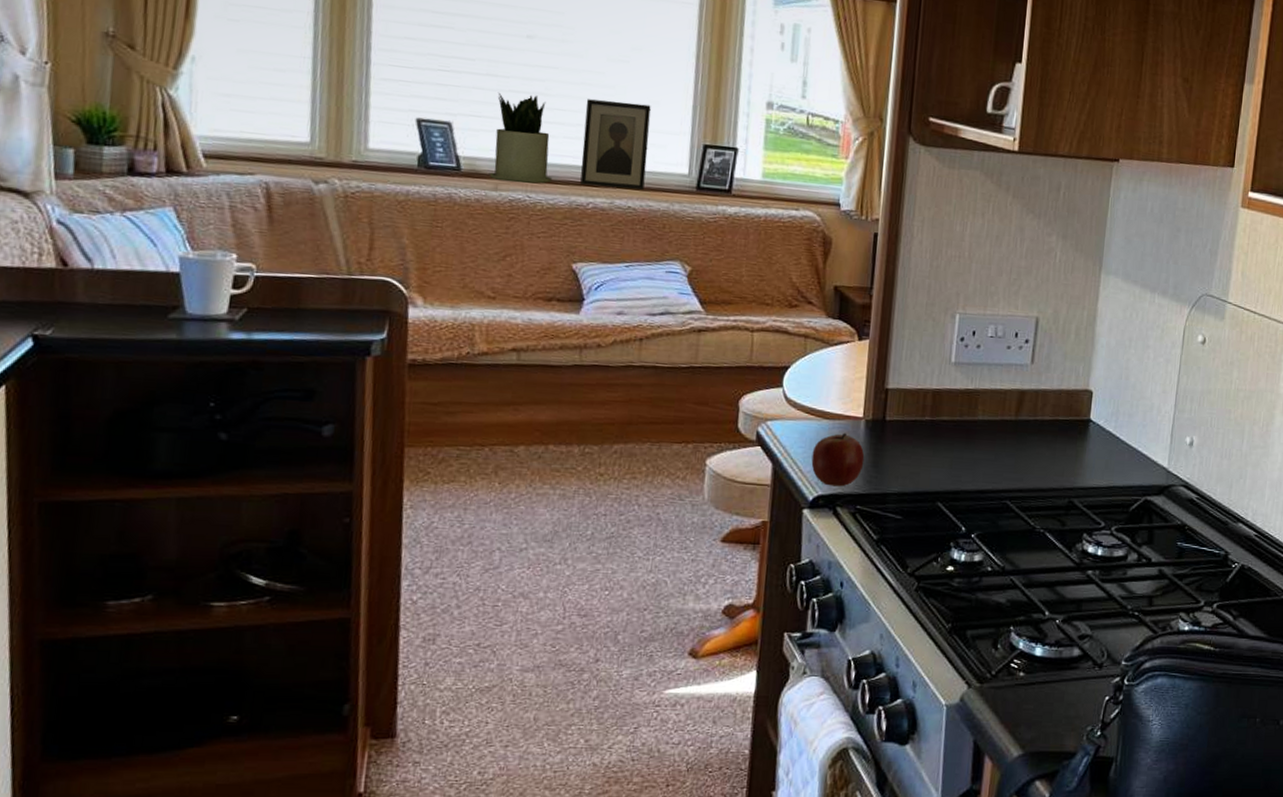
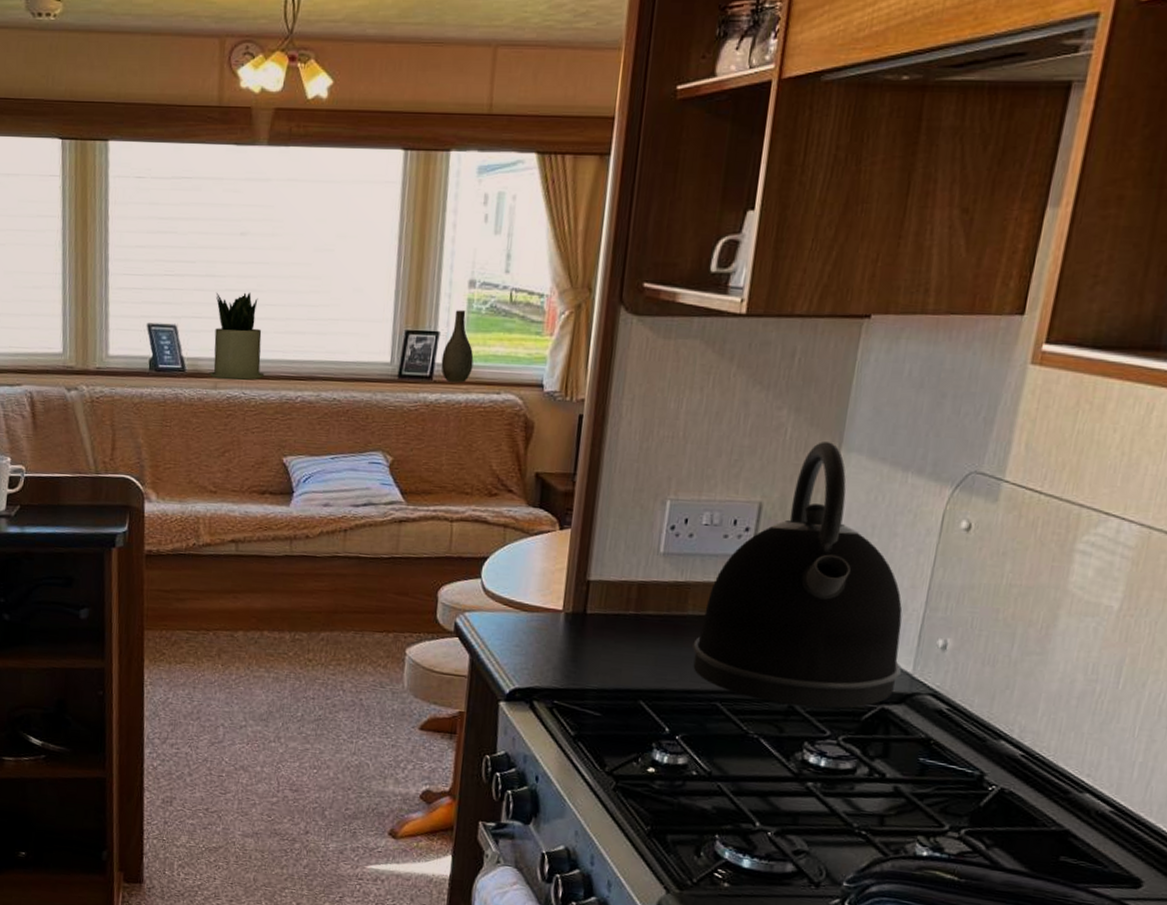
picture frame: present [580,99,651,190] -> none [290,292,355,382]
vase: none [740,129,773,198] -> present [441,310,474,384]
fruit: present [811,433,865,487] -> none [508,625,564,681]
kettle: none [983,265,1159,502] -> present [692,442,903,708]

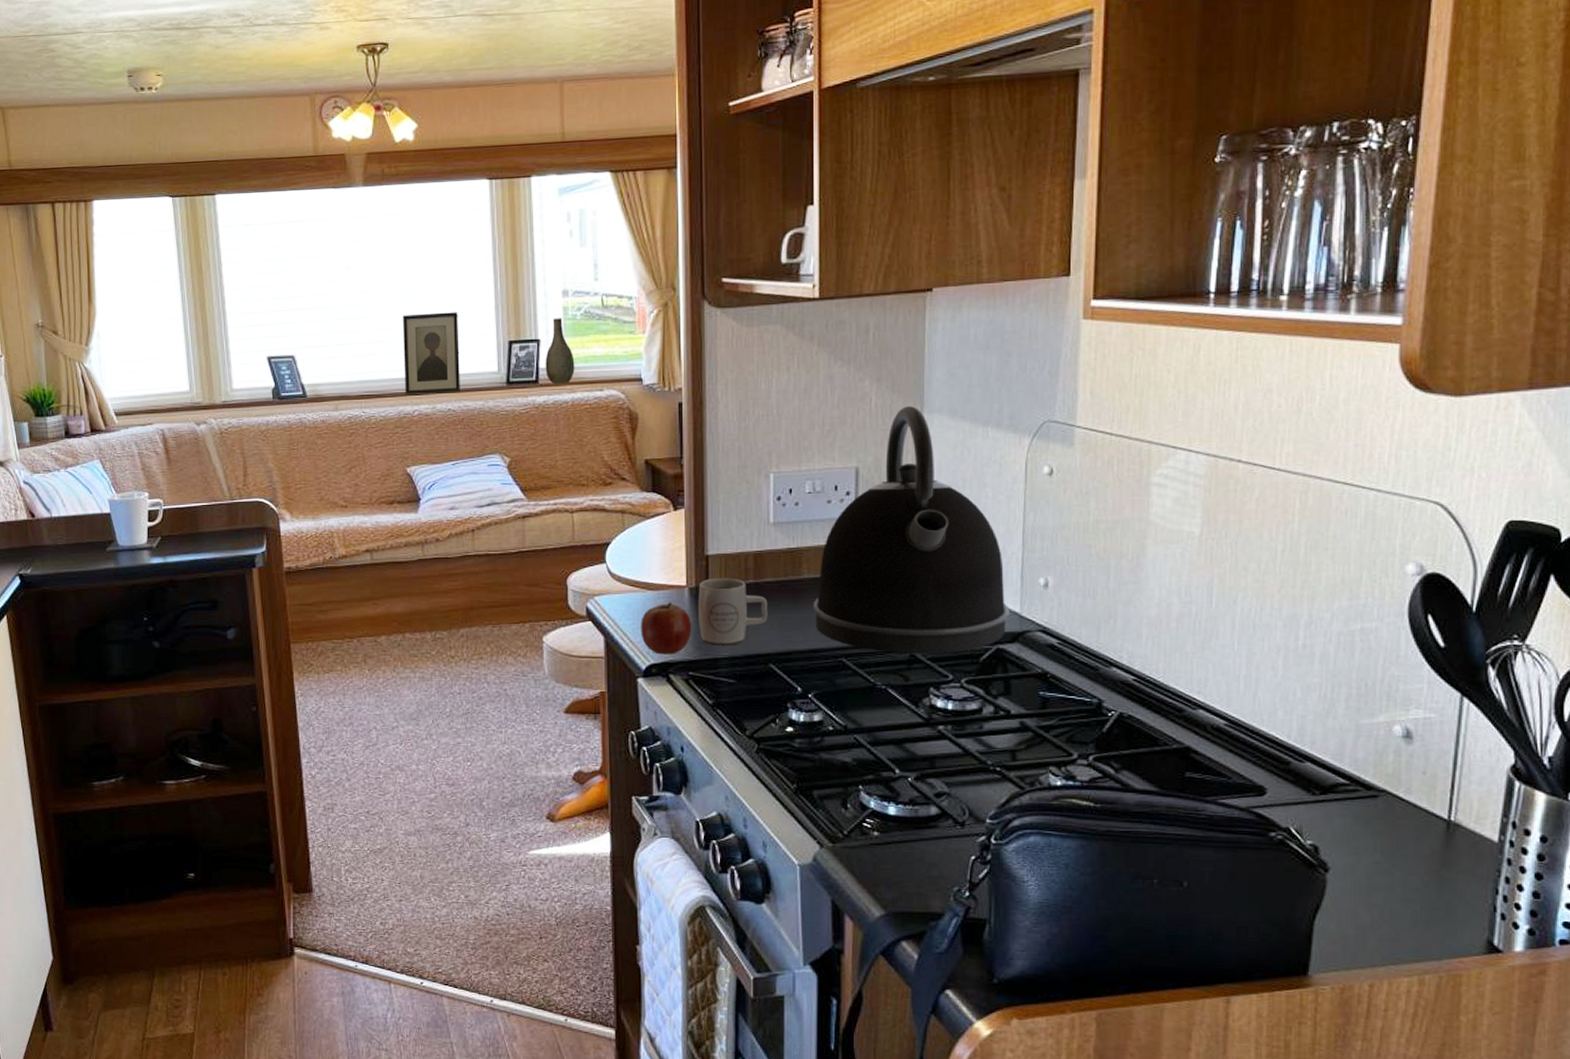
planter: present [209,292,265,381] -> none [328,319,382,402]
picture frame: none [290,292,355,382] -> present [402,312,460,395]
fruit: none [508,625,564,681] -> present [641,602,692,655]
mug: none [570,605,647,678] -> present [698,578,768,646]

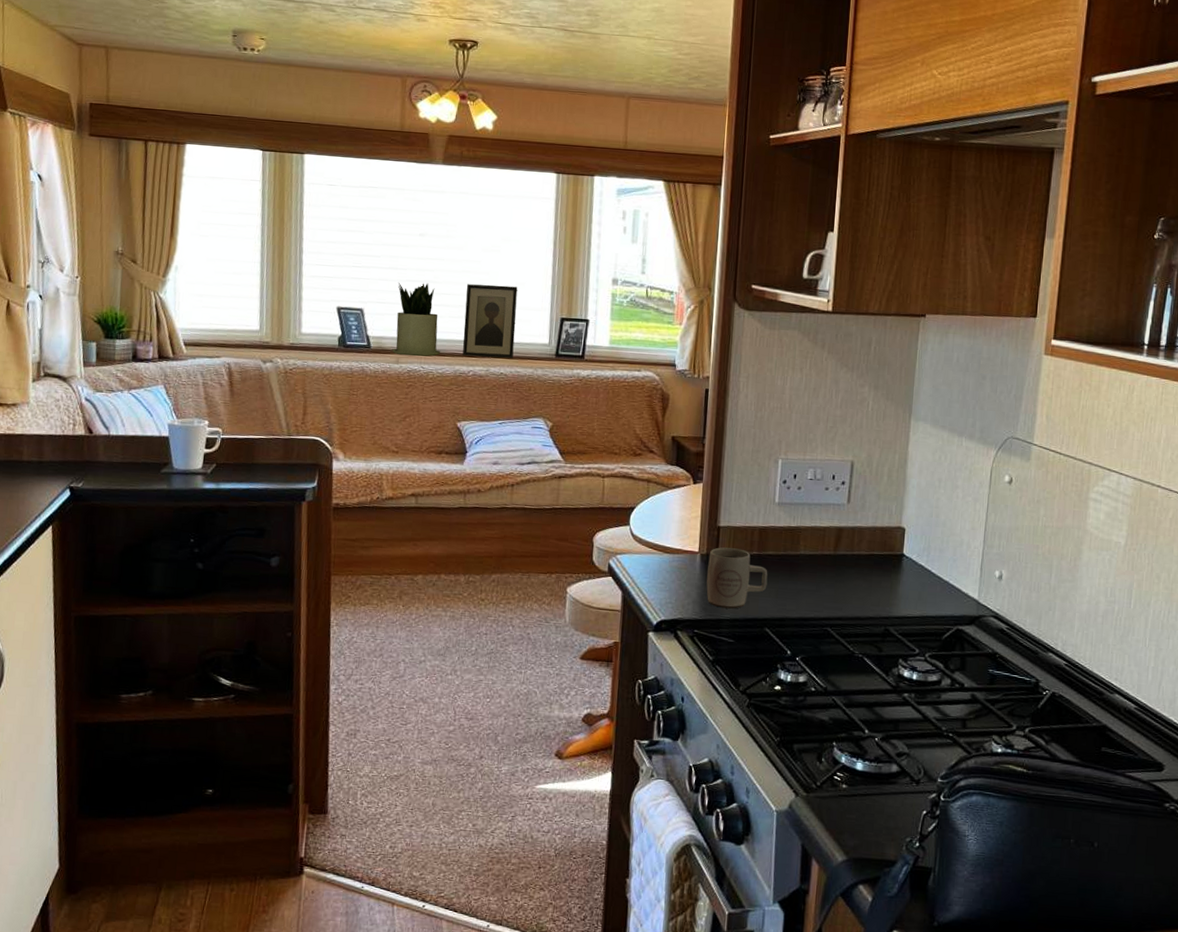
planter: none [328,319,382,402] -> present [392,282,441,357]
vase: present [545,318,575,385] -> none [591,302,618,362]
fruit: present [641,602,692,655] -> none [655,565,701,613]
kettle: present [813,406,1009,654] -> none [806,413,969,630]

